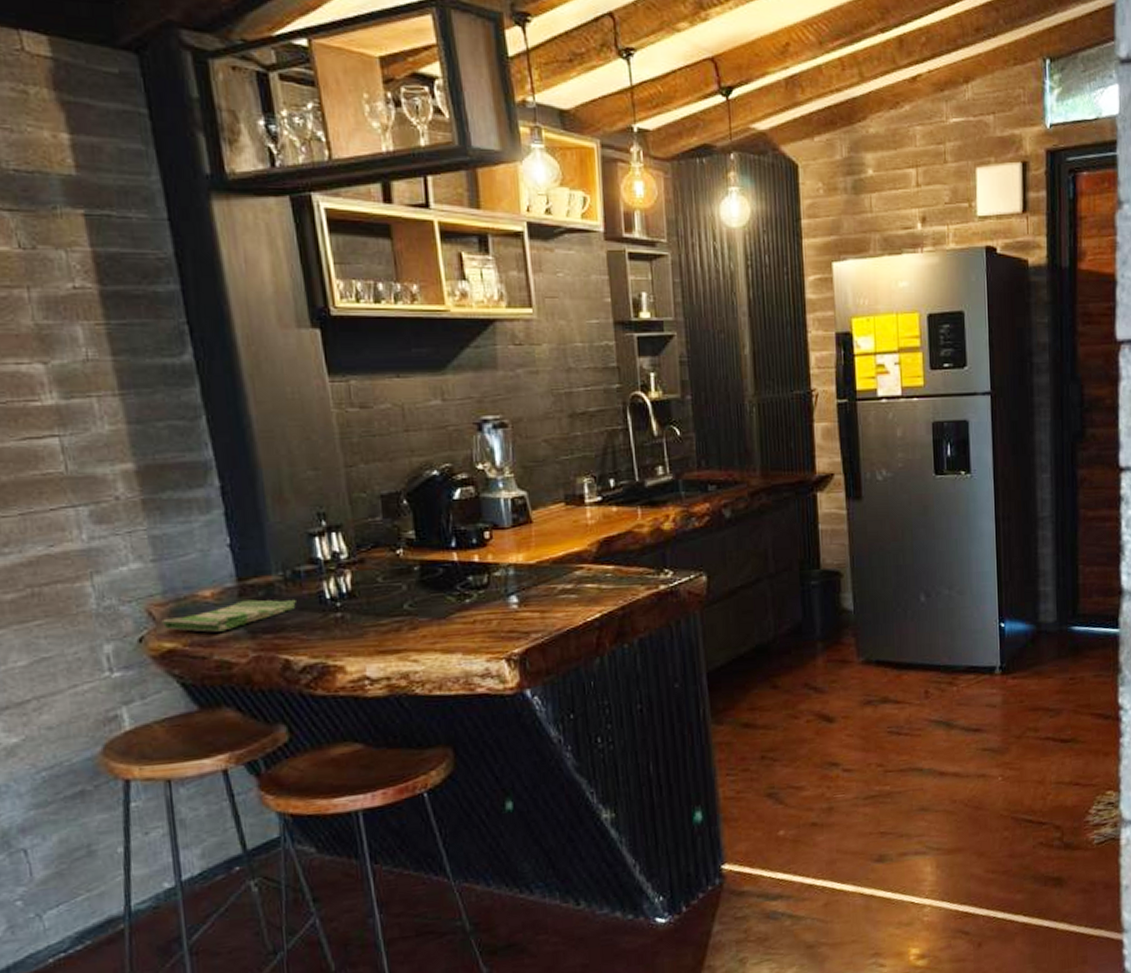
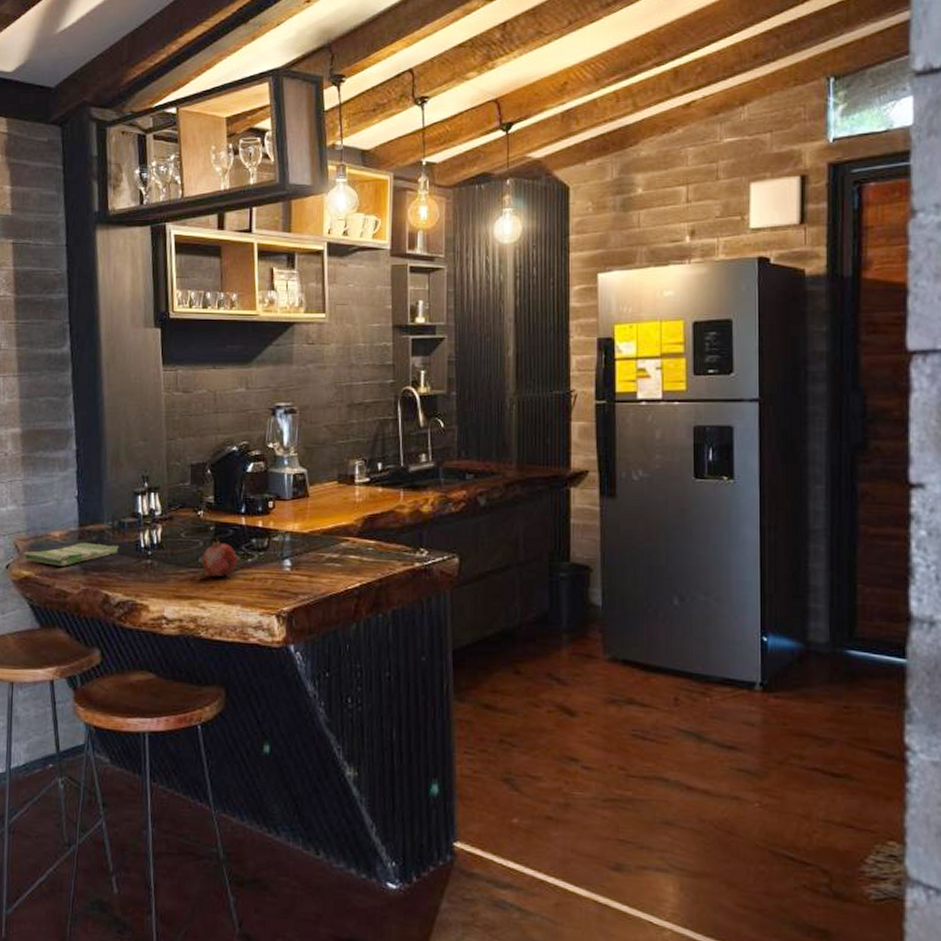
fruit: none [407,578,454,625] -> present [201,537,238,578]

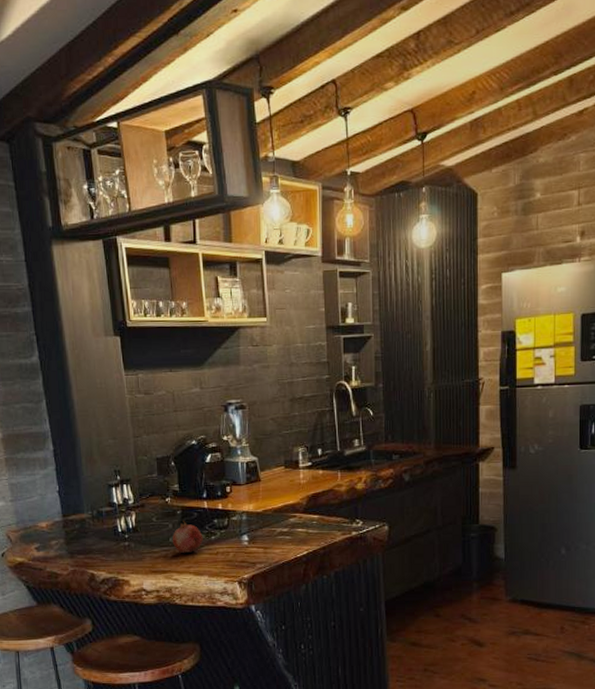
dish towel: present [23,542,119,566] -> none [15,530,99,552]

